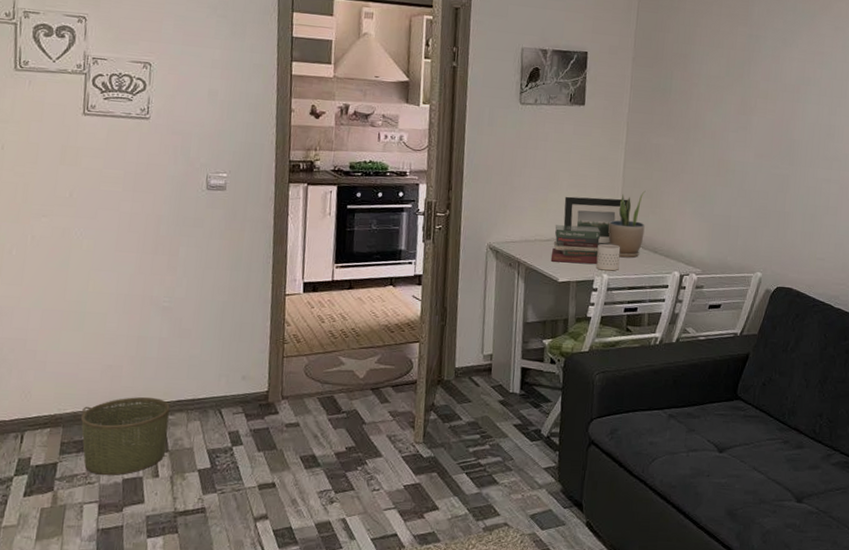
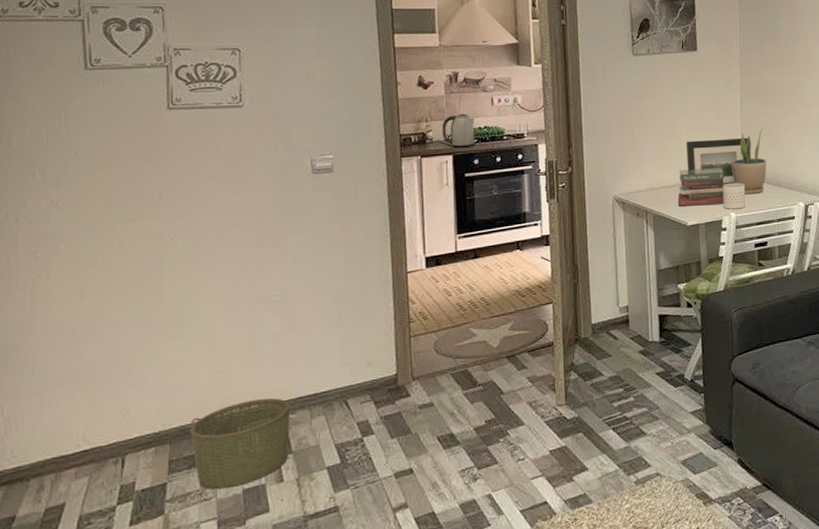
kettle: none [329,145,361,181] -> present [442,113,475,149]

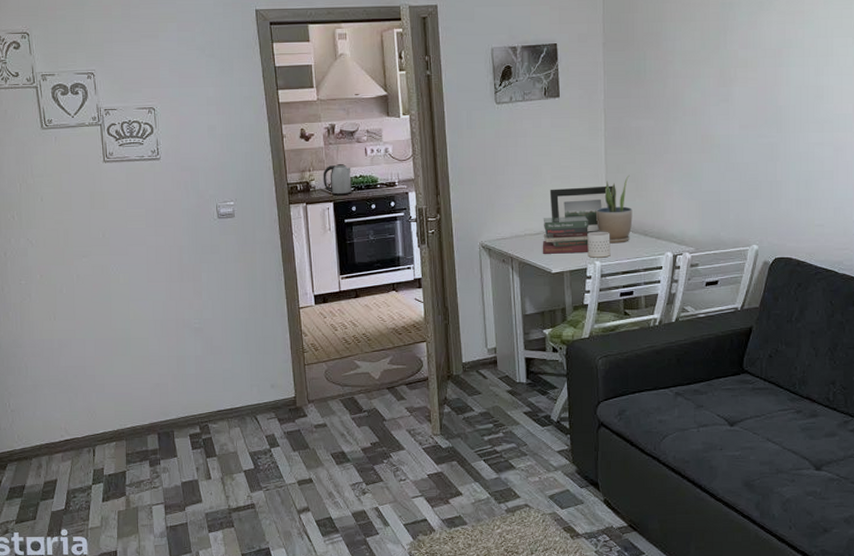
basket: present [190,398,291,489] -> none [140,410,214,479]

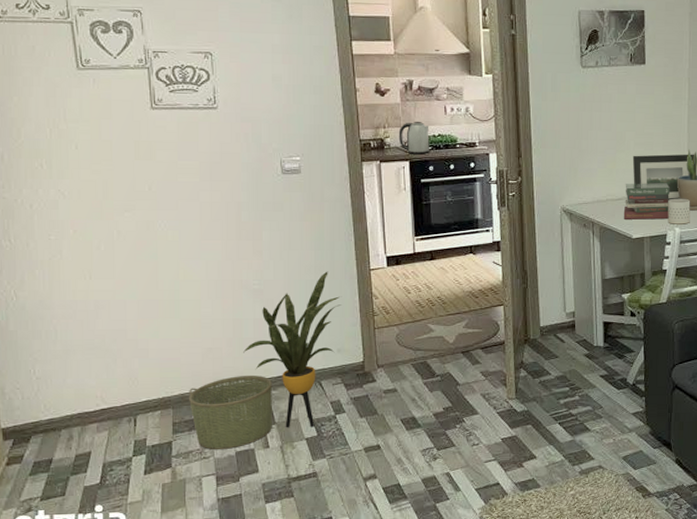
basket: none [140,410,214,479] -> present [189,376,273,449]
house plant: none [186,310,273,460] -> present [243,271,341,428]

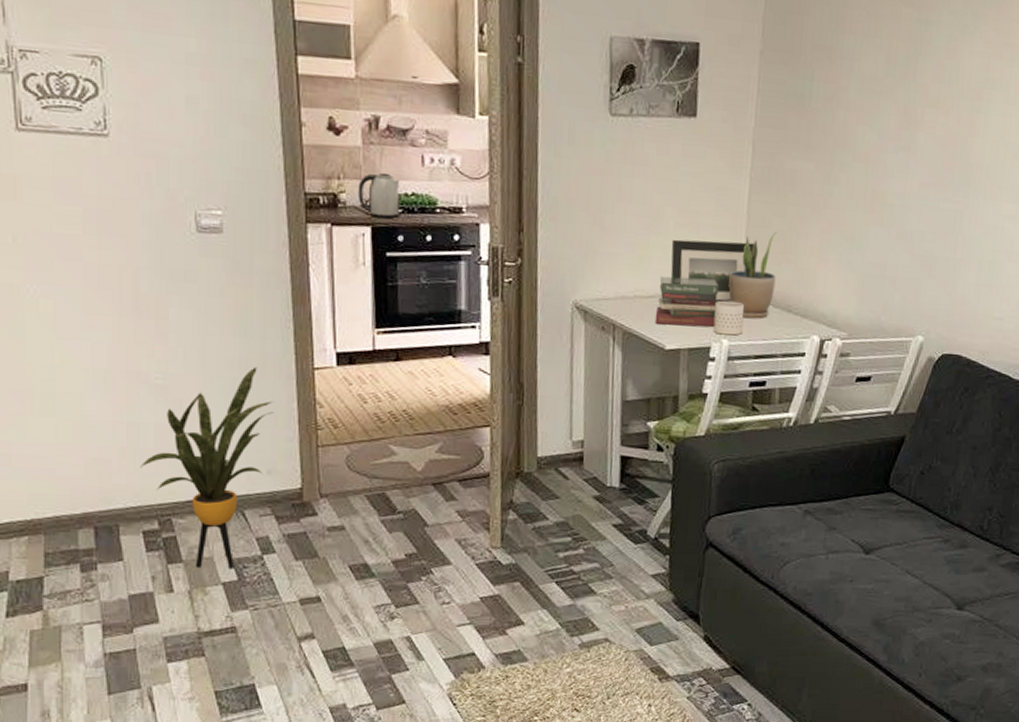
basket: present [189,376,273,449] -> none [67,497,180,591]

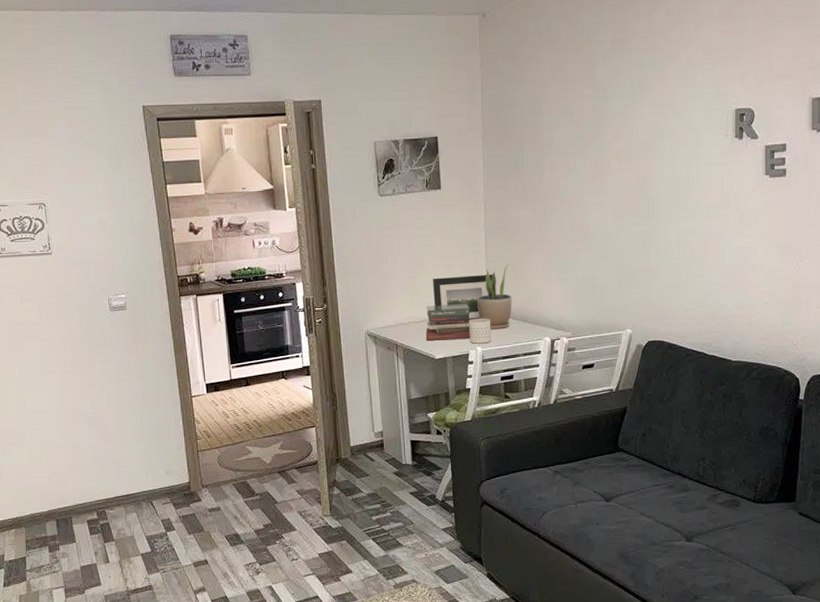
house plant: present [140,367,273,570] -> none [83,399,167,544]
kettle: present [357,172,400,220] -> none [212,255,241,288]

